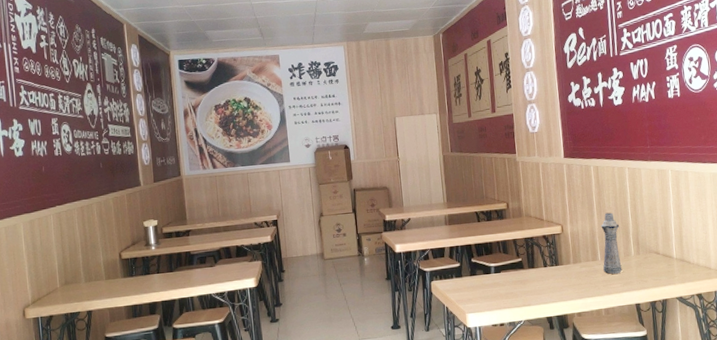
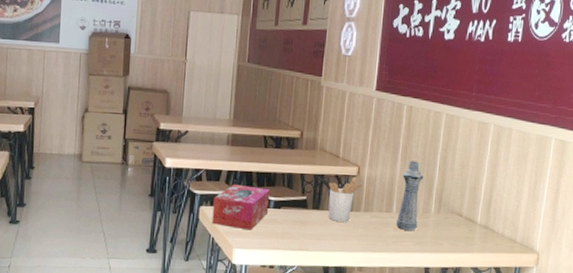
tissue box: none [441,257,491,296] -> present [212,185,270,230]
utensil holder: none [538,235,568,276] -> present [328,178,362,222]

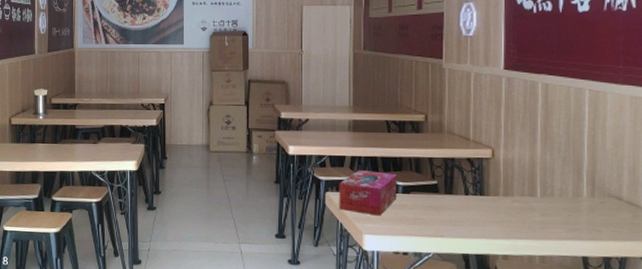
utensil holder: present [328,178,362,222] -> none [460,160,498,207]
bottle: present [396,161,424,231] -> none [543,141,570,216]

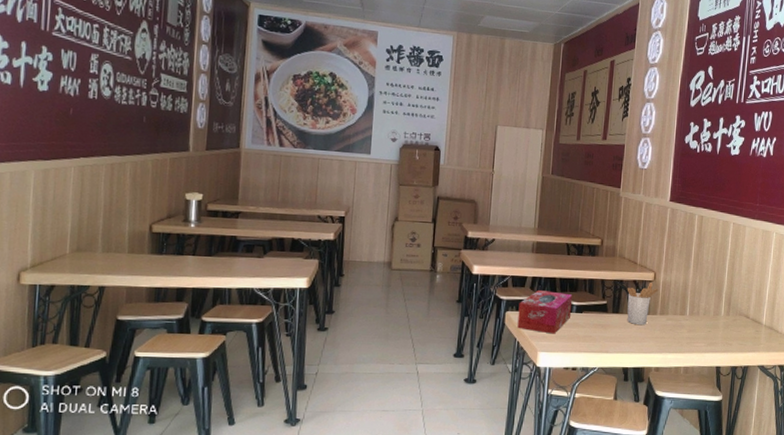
utensil holder: none [460,160,498,207] -> present [627,283,658,325]

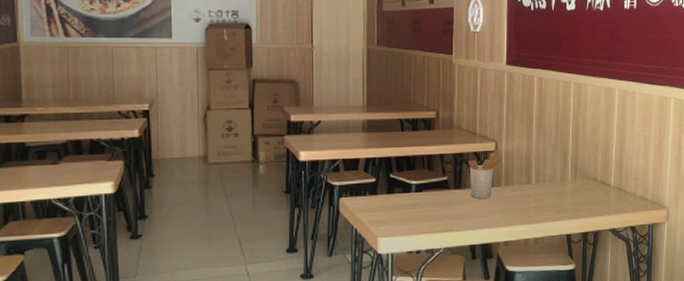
tissue box: present [517,290,573,334] -> none [353,172,411,218]

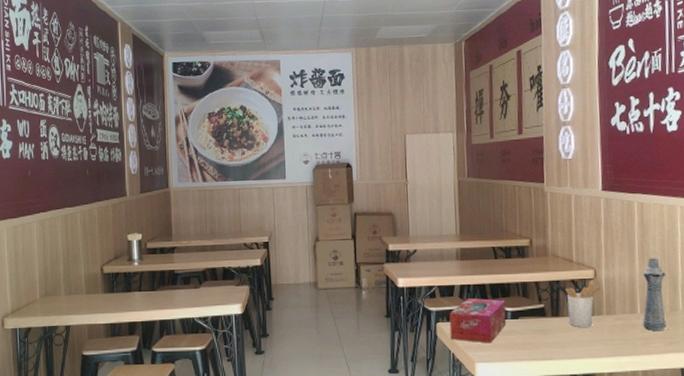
tissue box: none [353,172,411,218] -> present [449,298,507,343]
bottle: none [537,131,559,200] -> present [643,258,667,331]

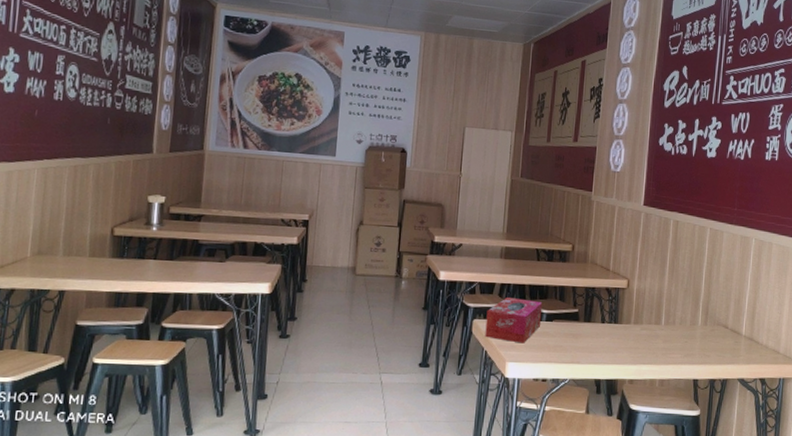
utensil holder: present [565,281,601,327] -> none [599,290,632,334]
bottle: present [643,258,667,331] -> none [665,274,691,343]

